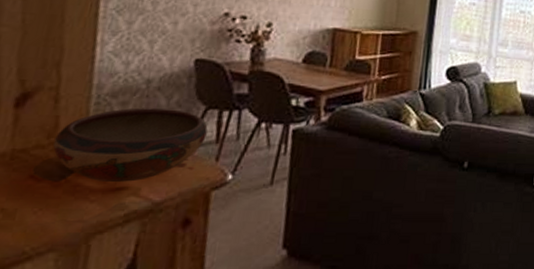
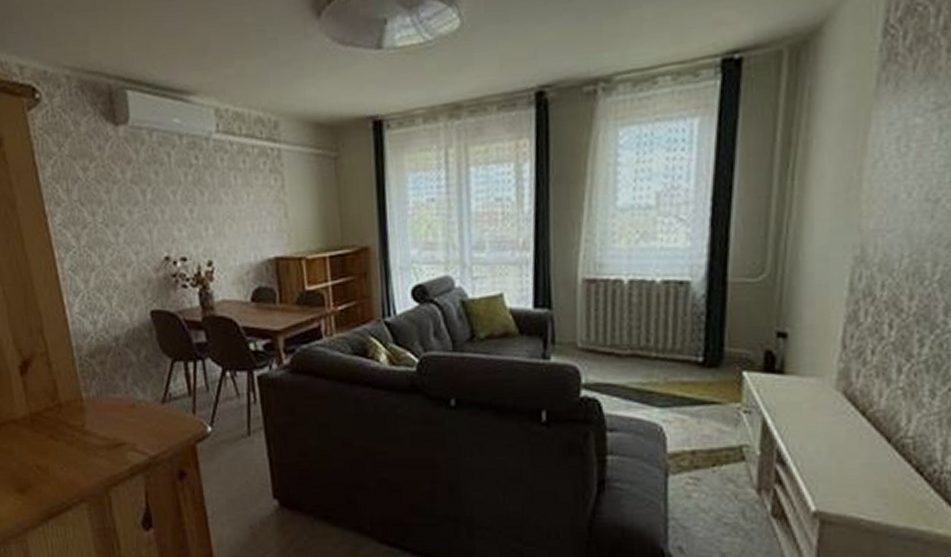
decorative bowl: present [53,108,208,183] -> none [57,364,179,440]

